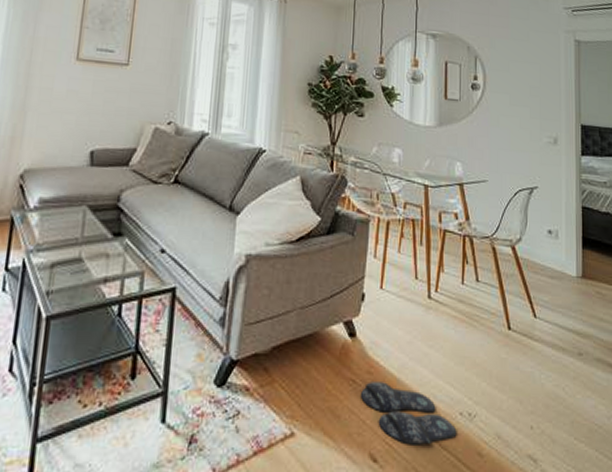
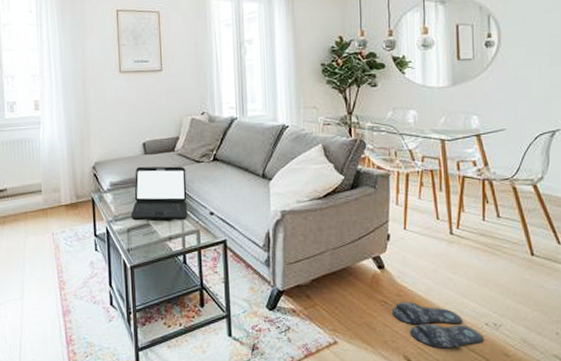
laptop: none [58,181,139,257] -> present [130,166,188,221]

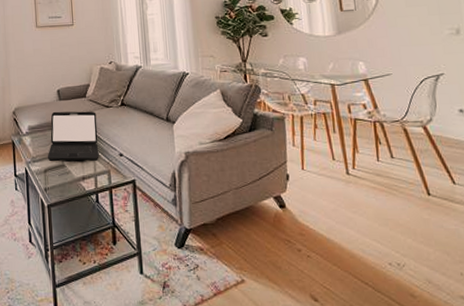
slippers: present [393,302,484,349] -> none [296,241,388,289]

